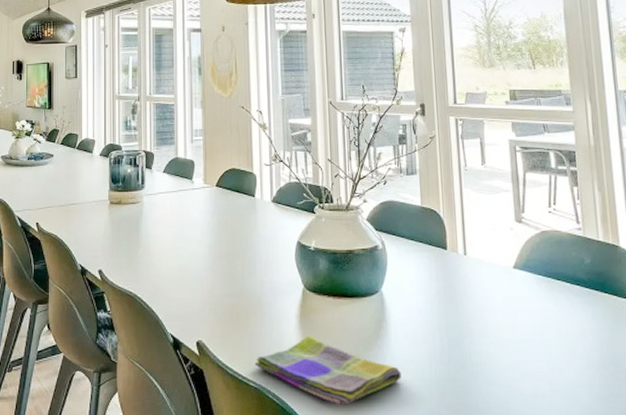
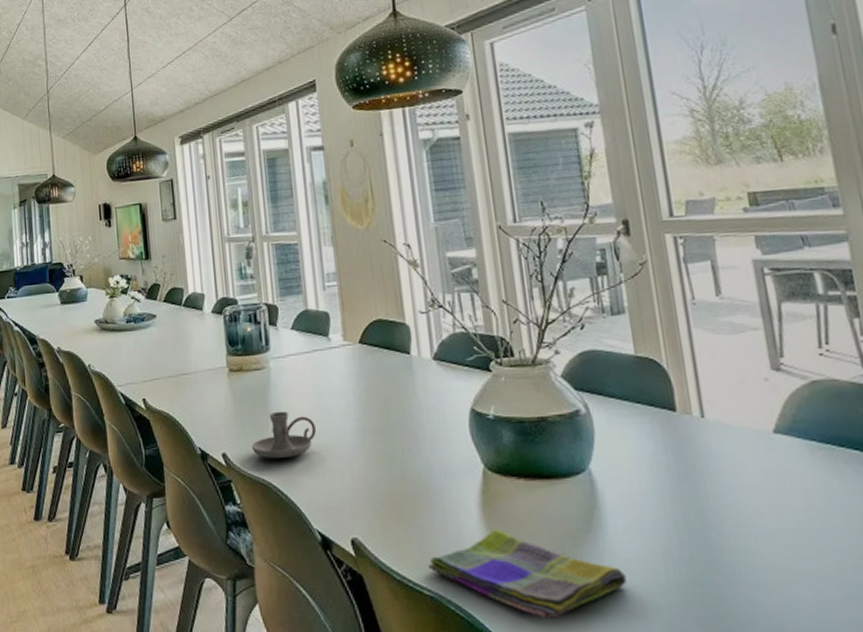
candle holder: none [123,237,176,275] -> present [251,411,316,458]

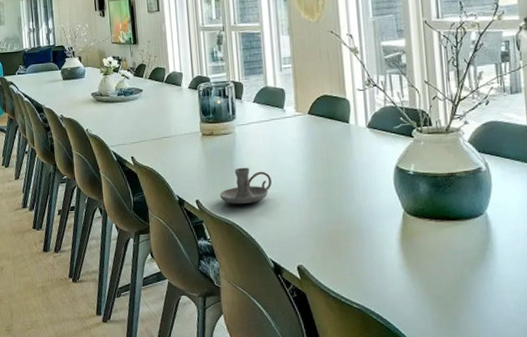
dish towel: present [428,529,627,620] -> none [357,258,509,326]

